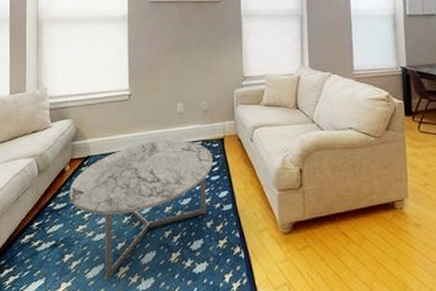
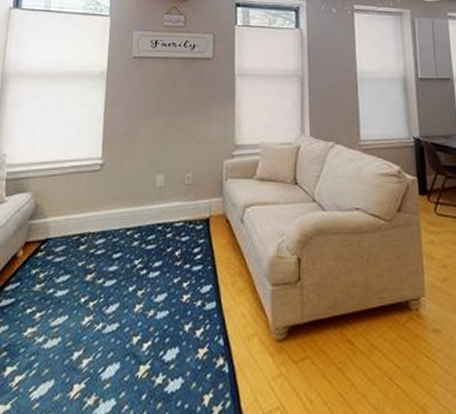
coffee table: present [69,140,213,279] -> none [19,220,195,400]

